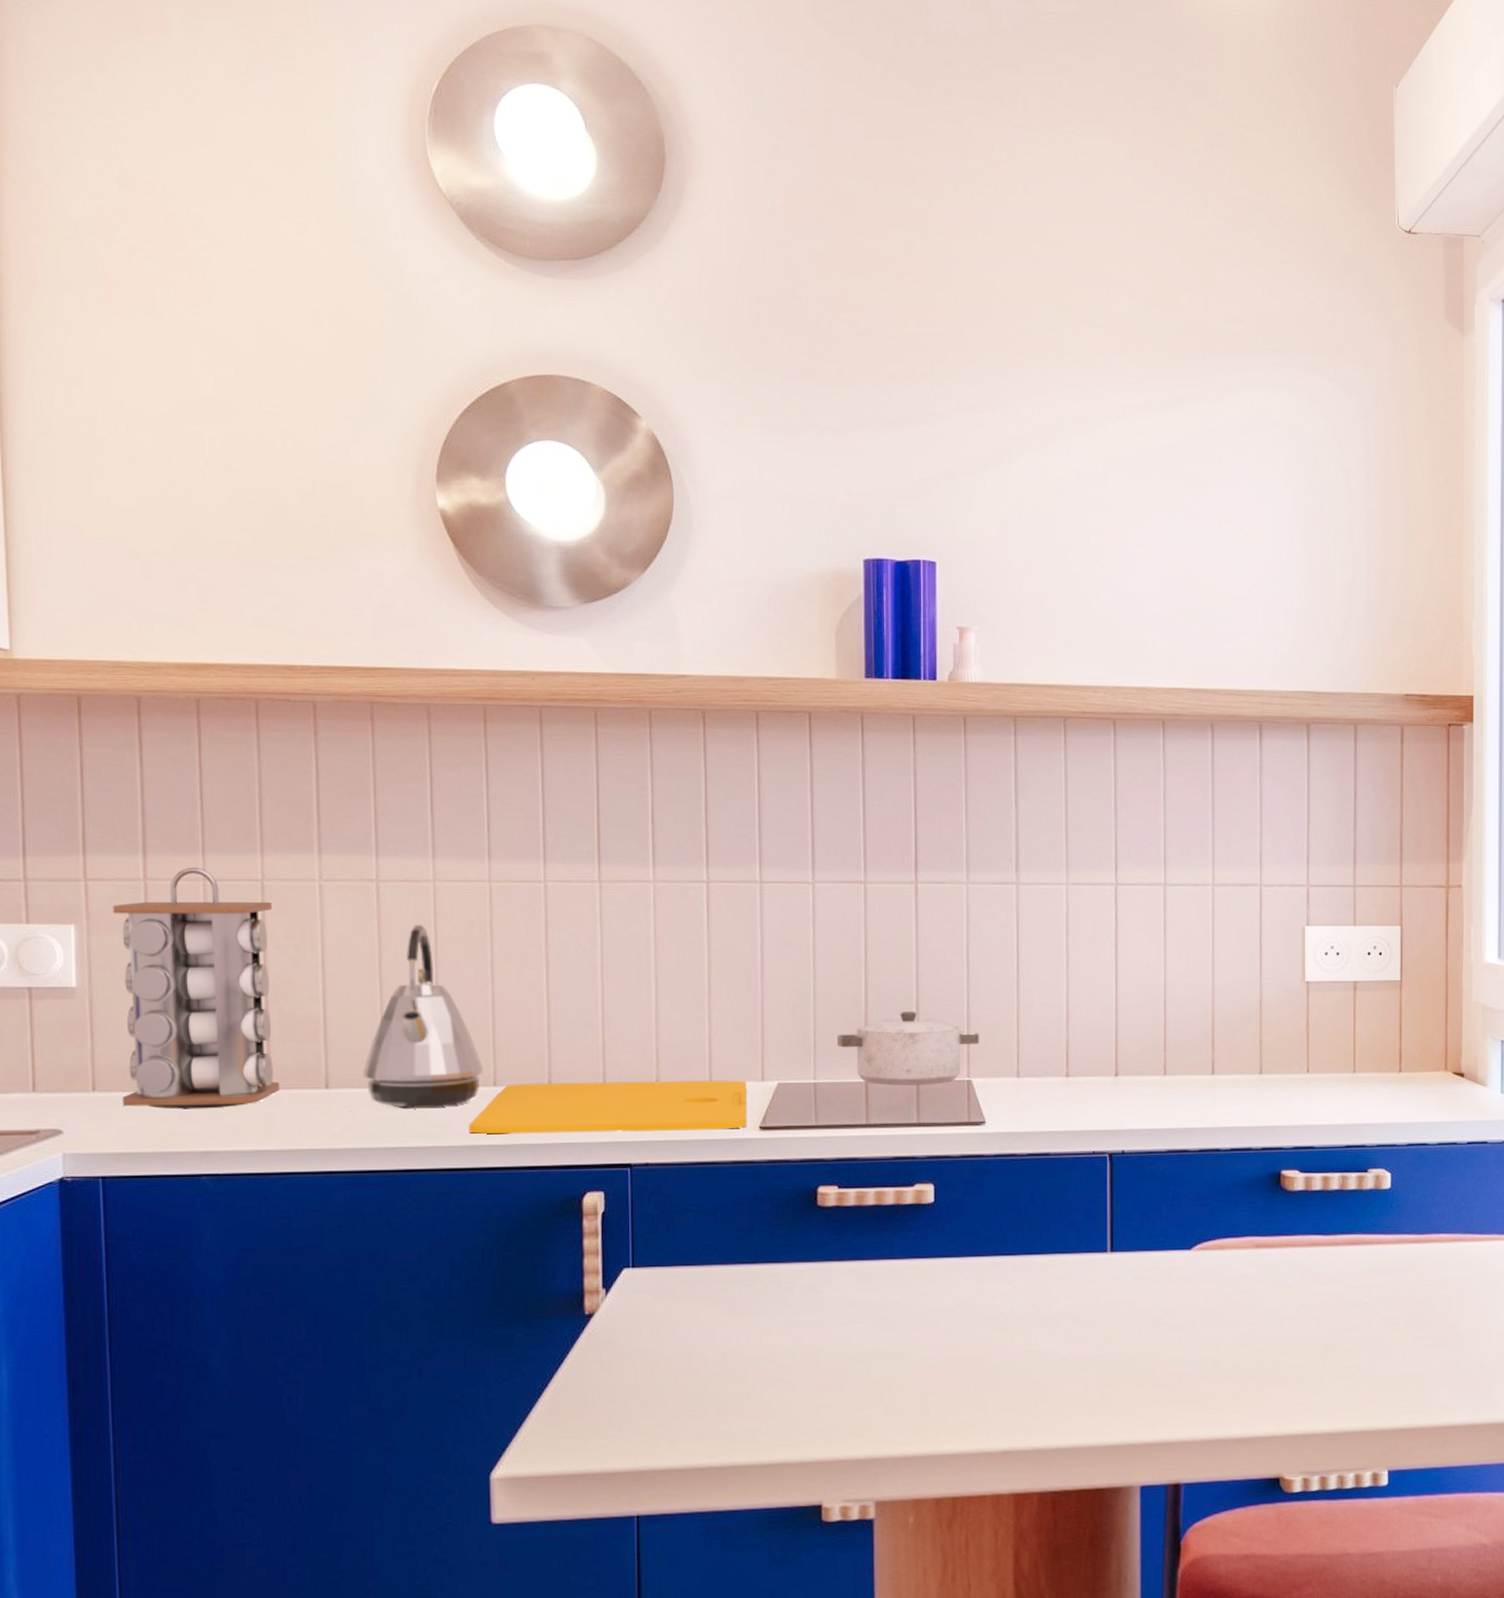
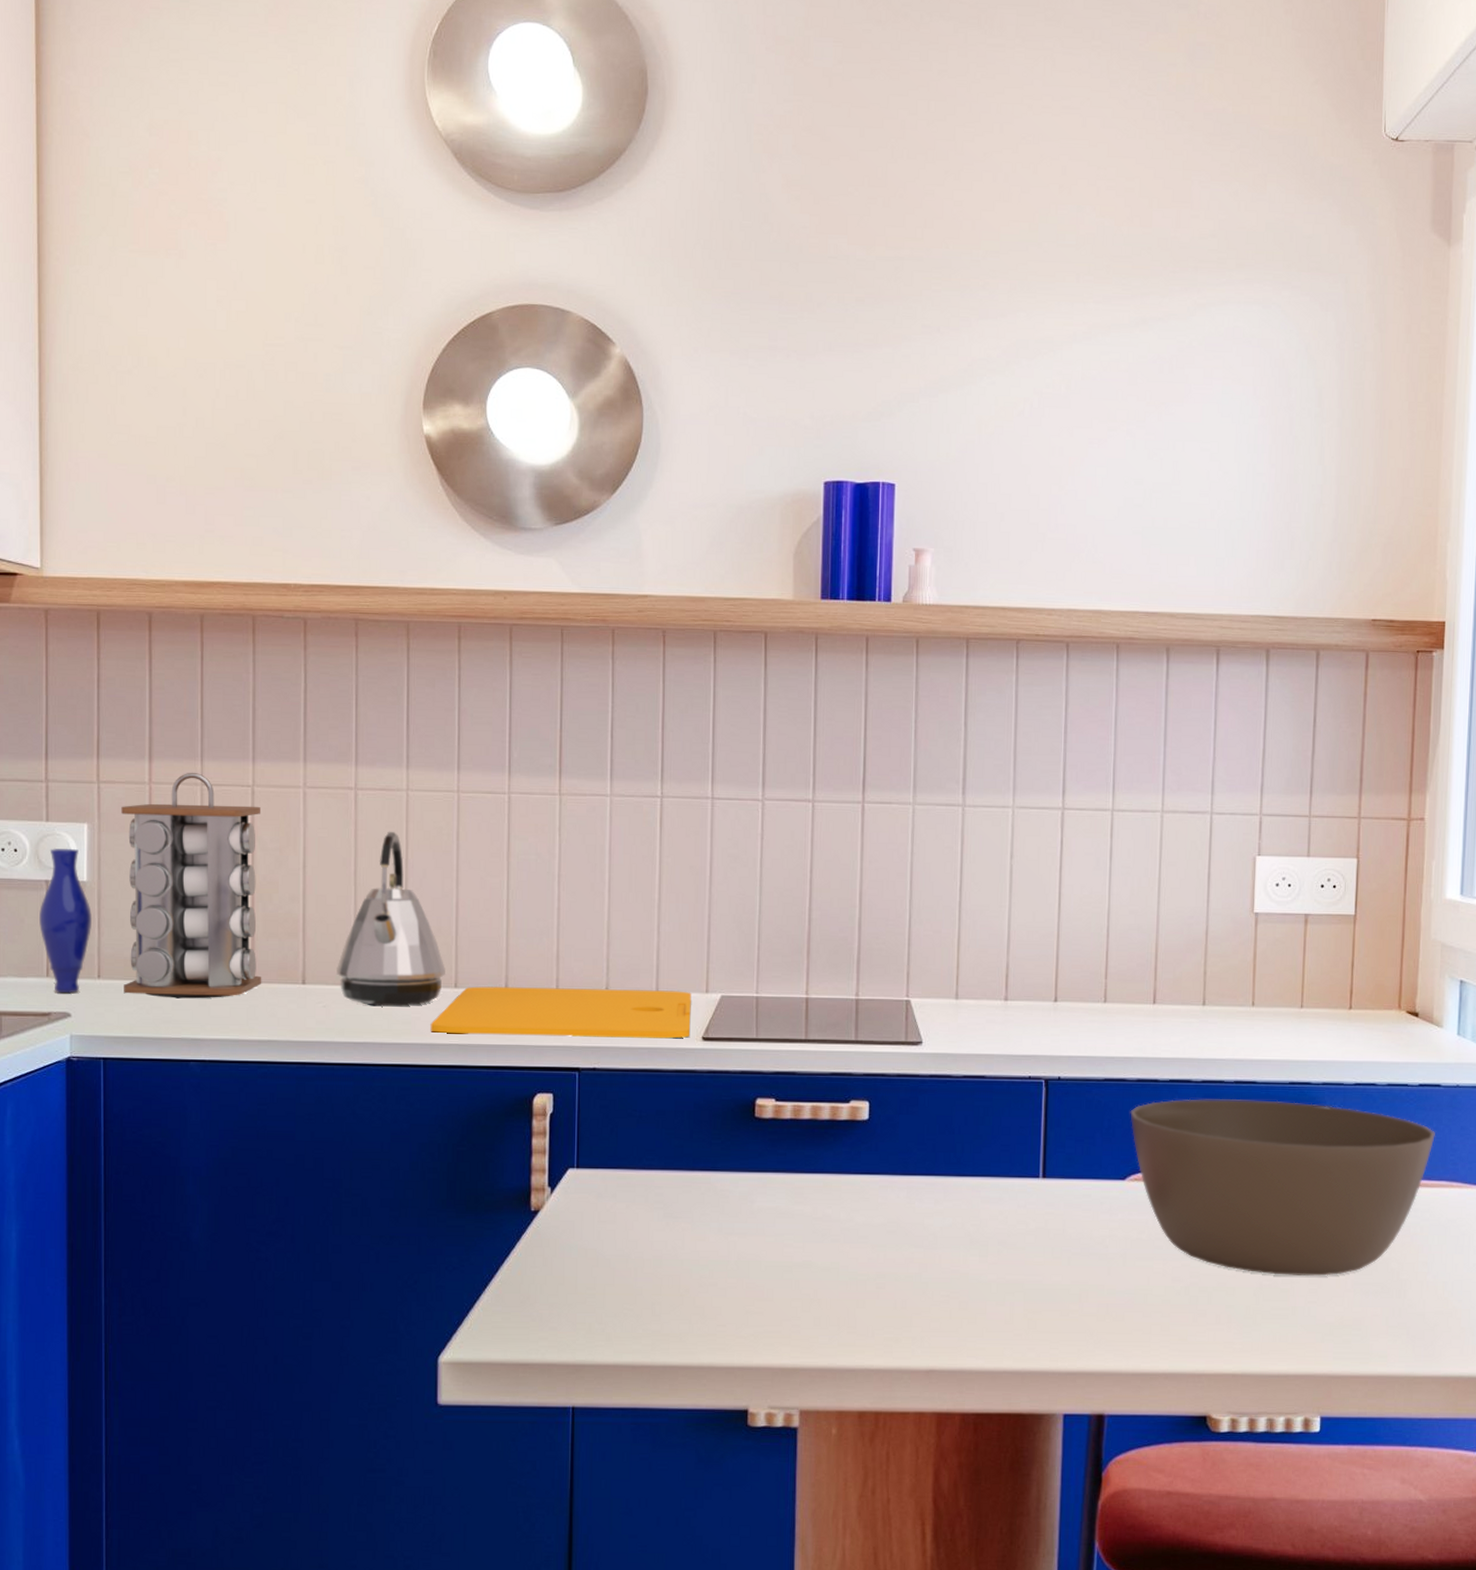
vase: none [22,952,83,1109] -> present [39,847,92,994]
cooking pot: present [836,1010,980,1086] -> none [779,929,920,1004]
bowl: none [1194,1164,1484,1334] -> present [1130,1098,1435,1276]

